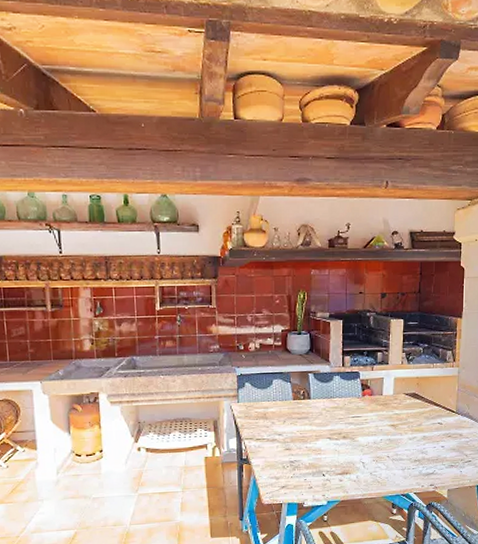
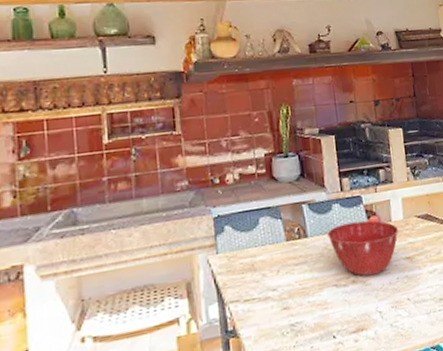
mixing bowl: none [327,392,387,435] -> present [327,220,398,277]

